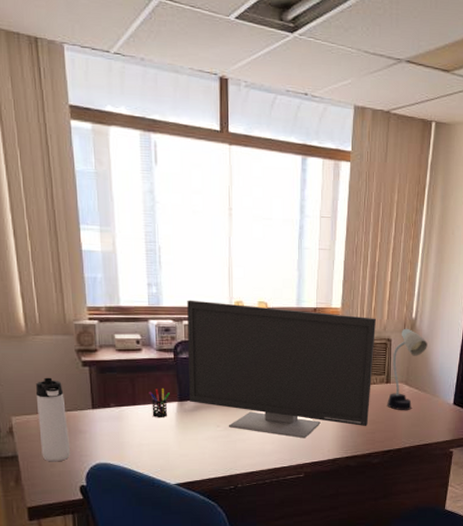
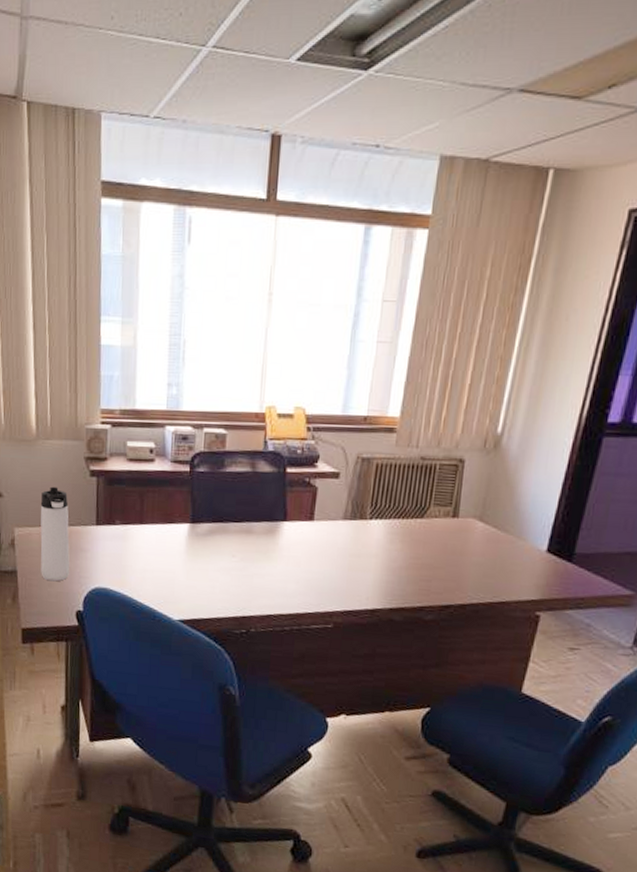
pen holder: present [149,387,170,417] -> none [158,505,182,541]
monitor: present [187,300,376,439] -> none [203,403,446,581]
desk lamp: present [387,328,428,410] -> none [451,446,516,555]

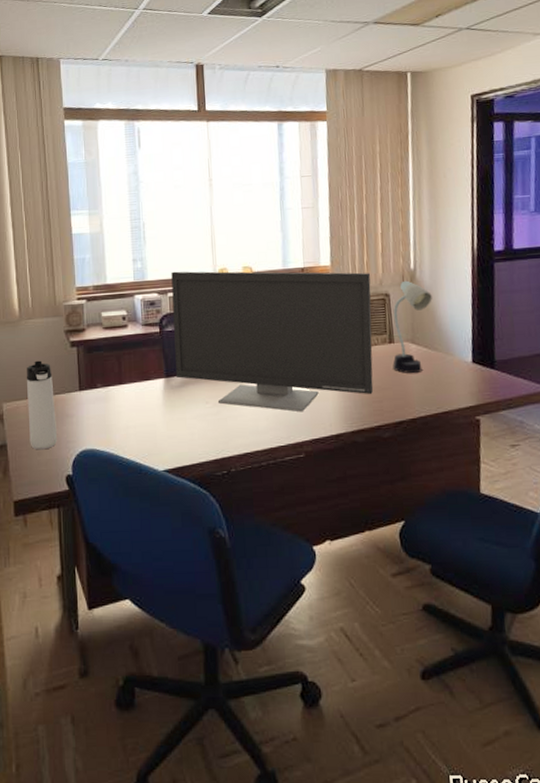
monitor: none [203,403,446,581] -> present [171,271,374,412]
desk lamp: none [451,446,516,555] -> present [392,280,432,373]

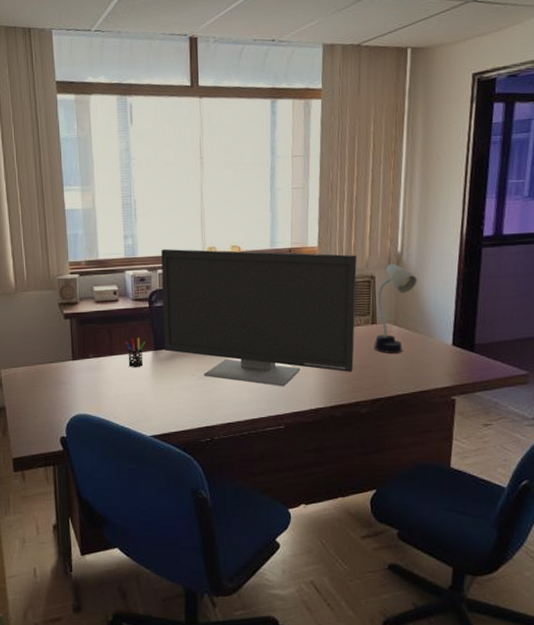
thermos bottle: present [26,360,58,450] -> none [22,331,53,413]
pen holder: none [135,364,156,396] -> present [125,337,145,367]

